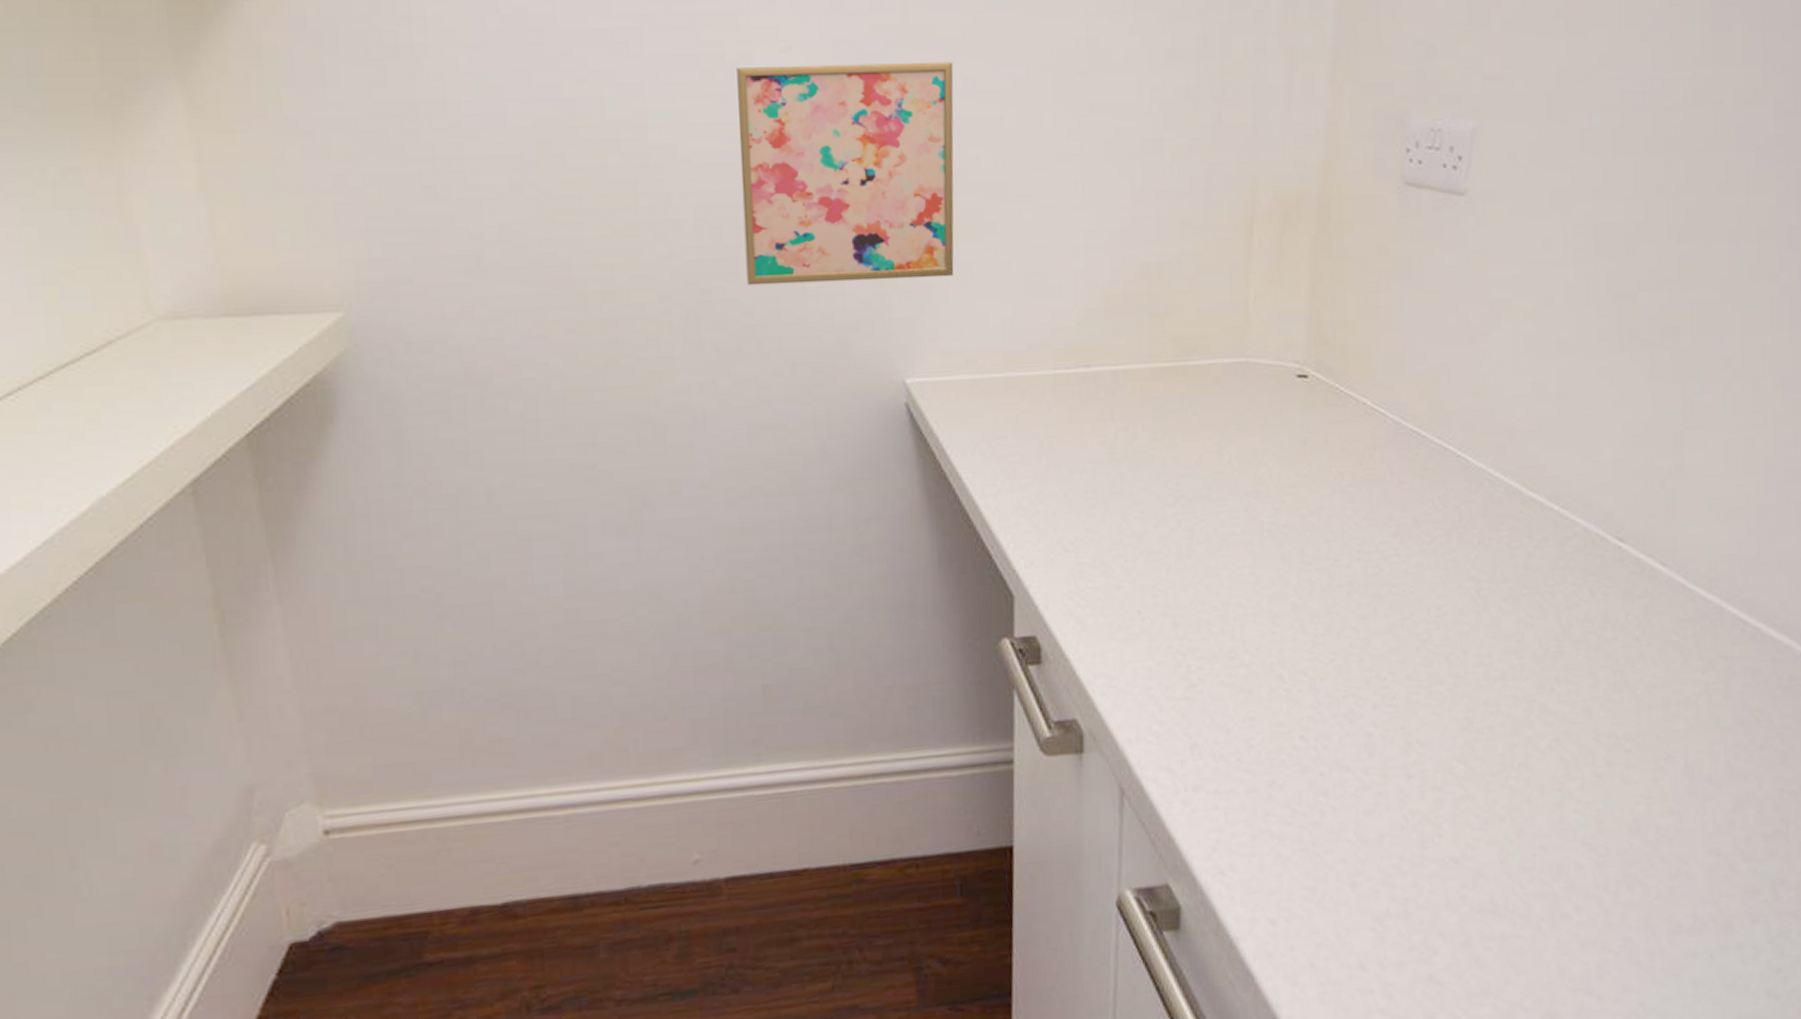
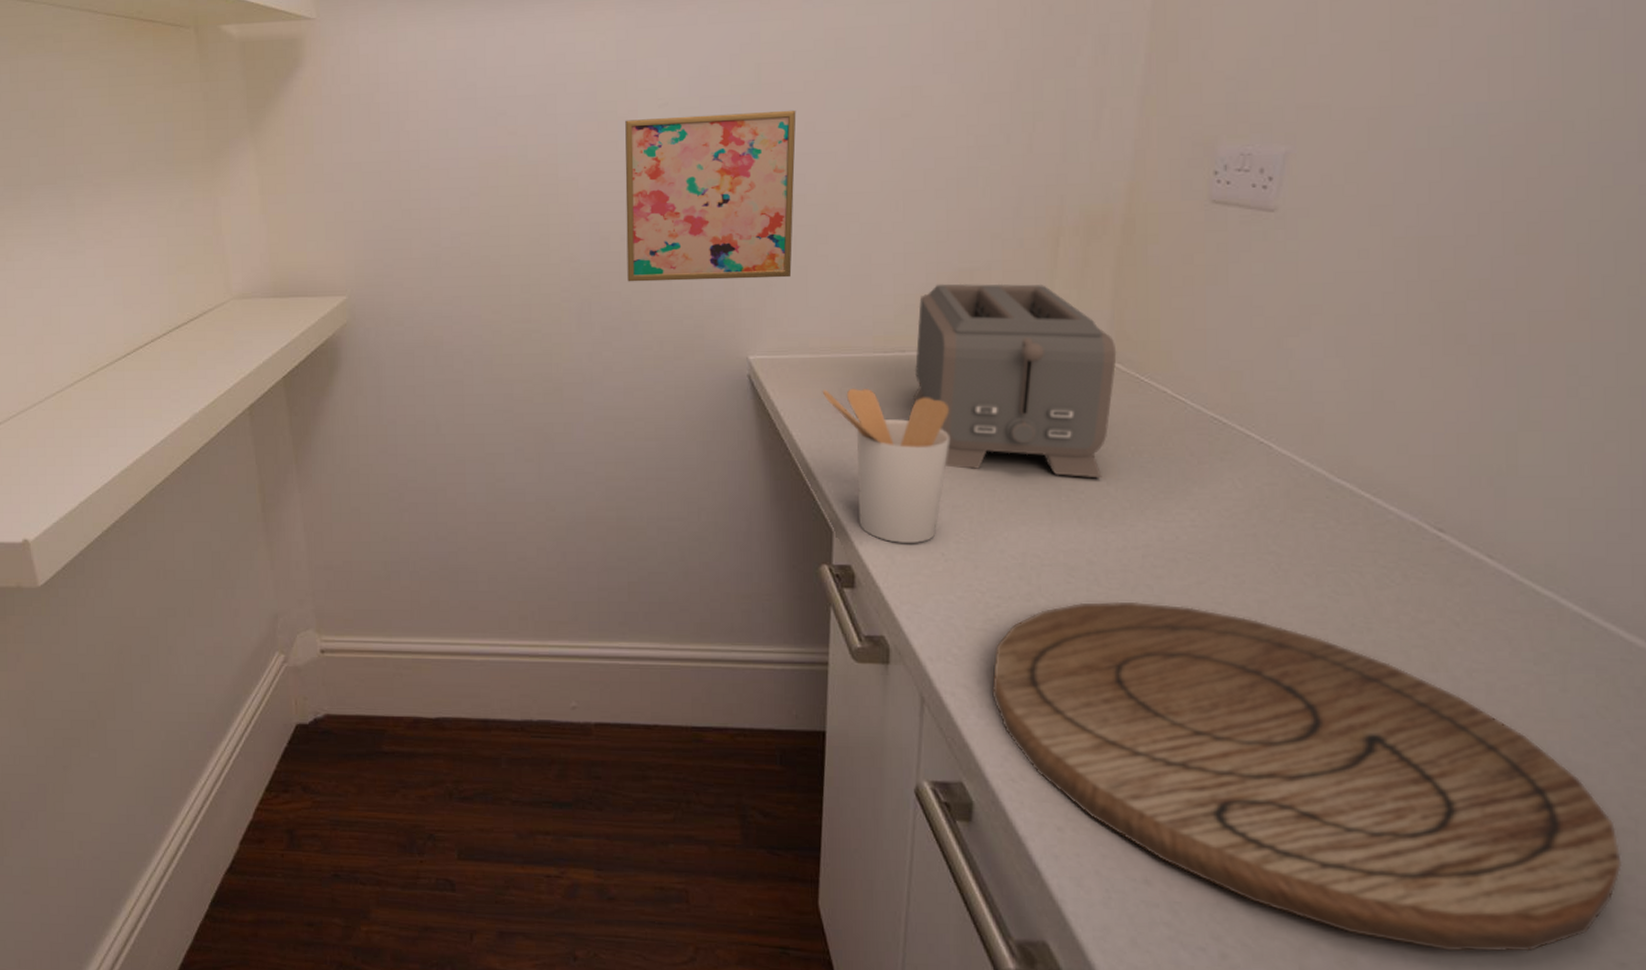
utensil holder: none [995,414,1144,604] -> present [822,388,951,543]
toaster: none [1100,280,1316,508] -> present [913,283,1117,479]
cutting board: none [1196,647,1777,988] -> present [991,601,1623,952]

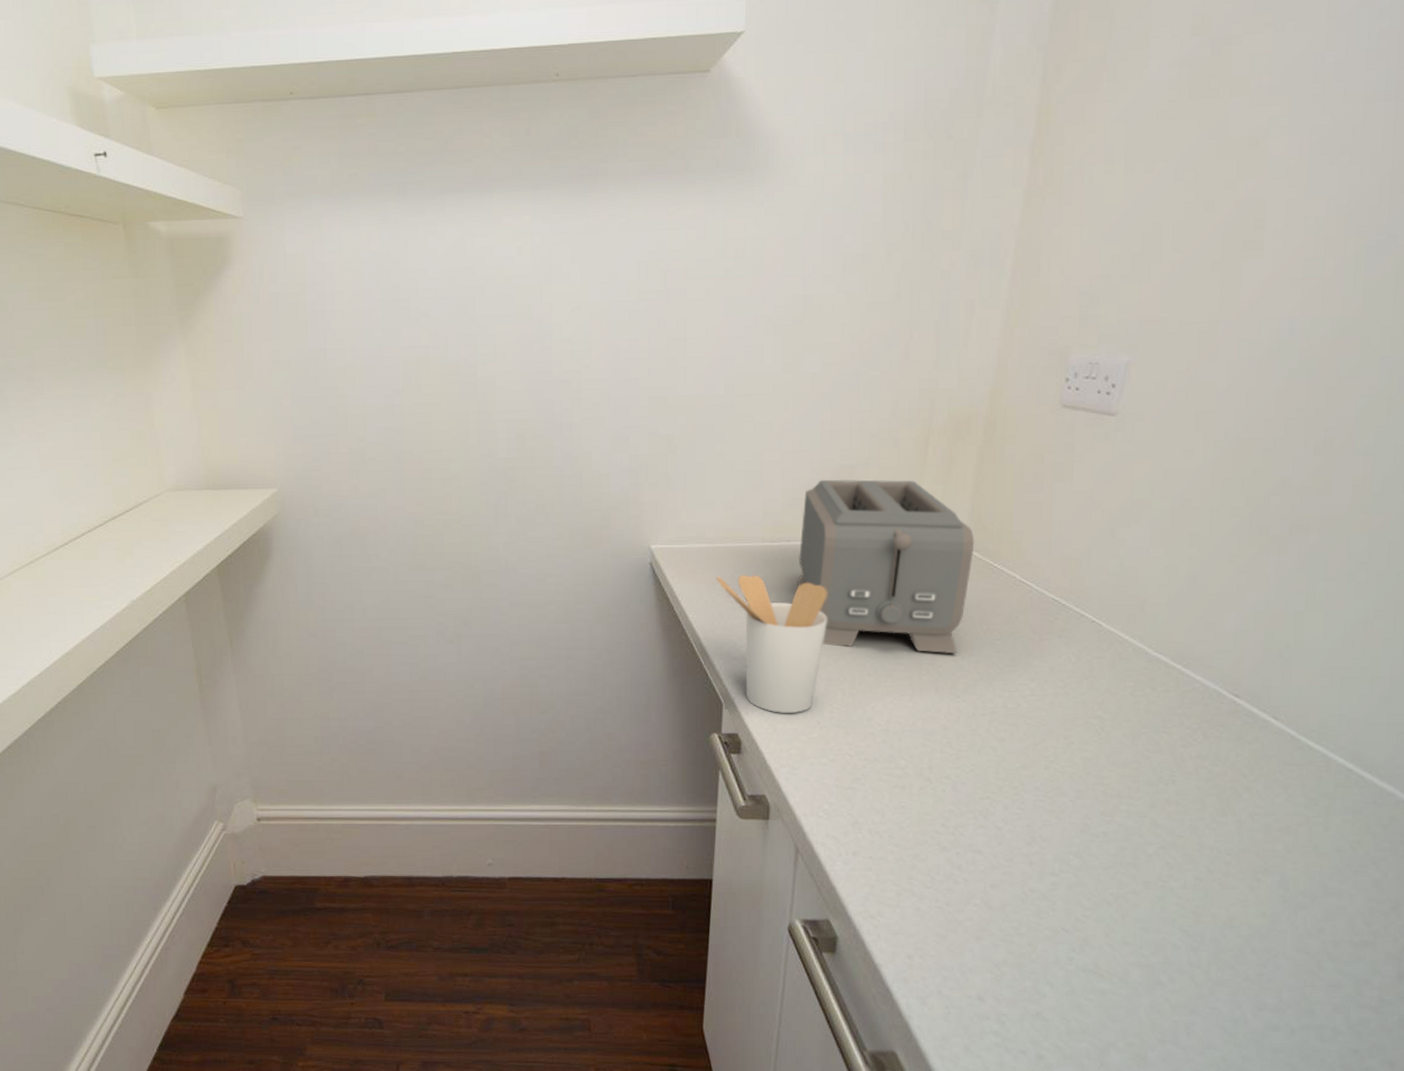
wall art: present [625,110,796,282] -> none [539,315,698,477]
cutting board: present [991,601,1623,952] -> none [856,761,1362,1046]

